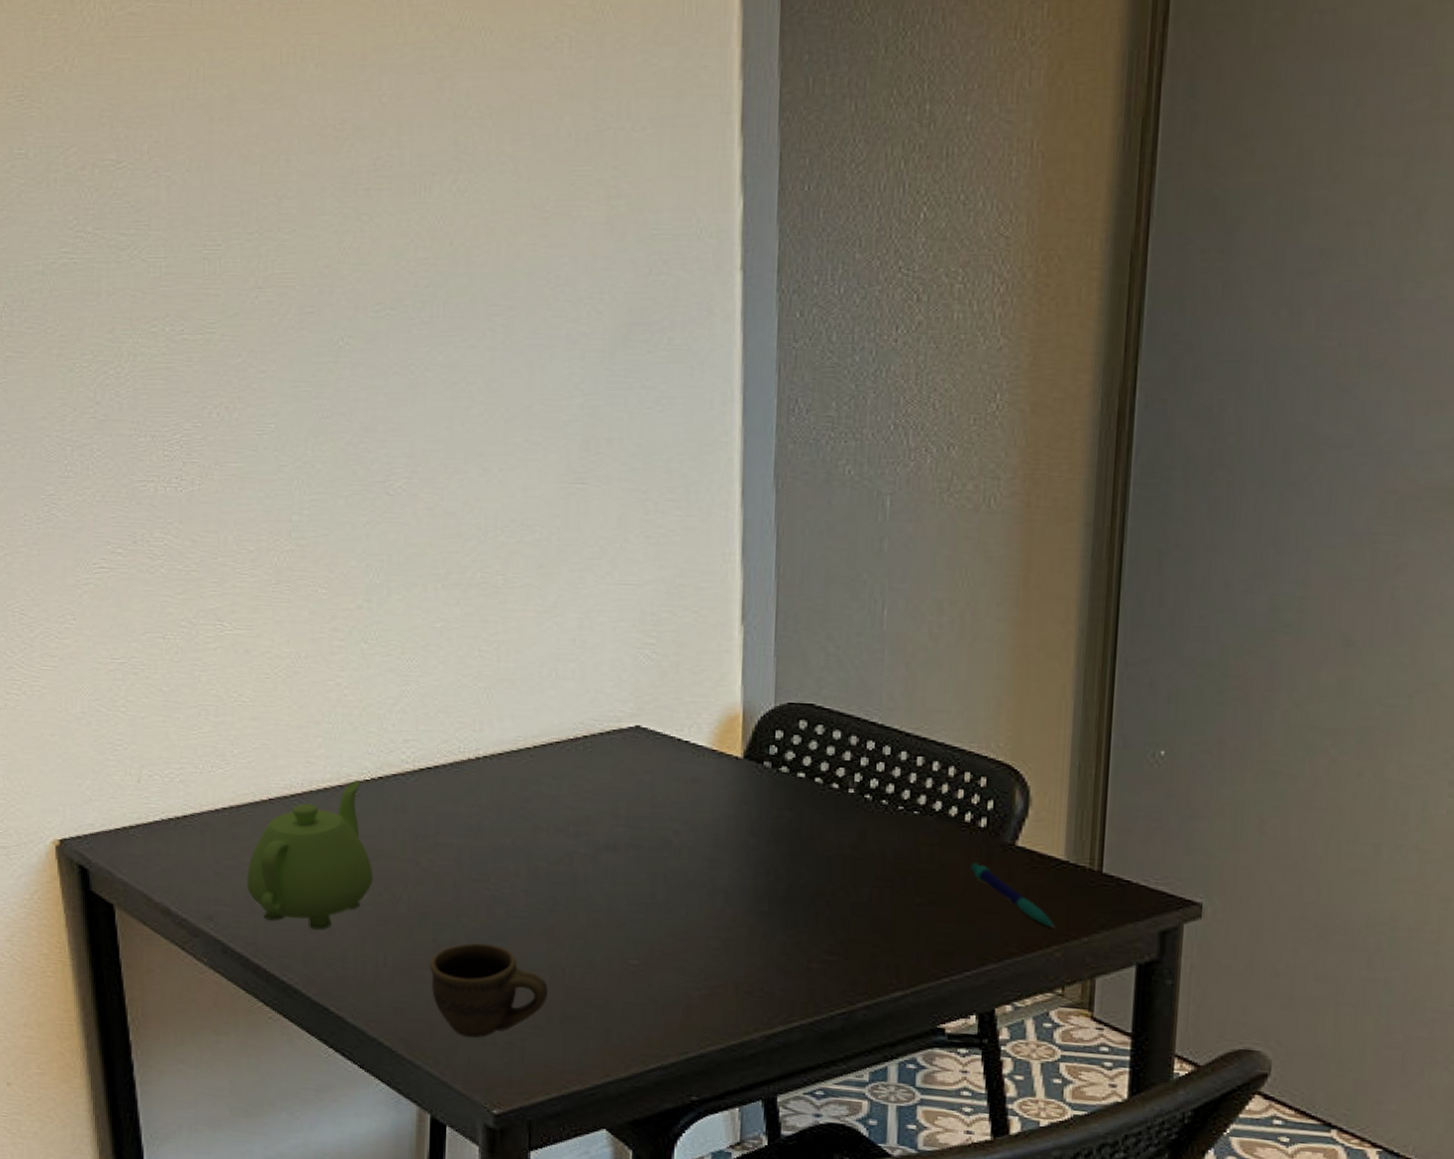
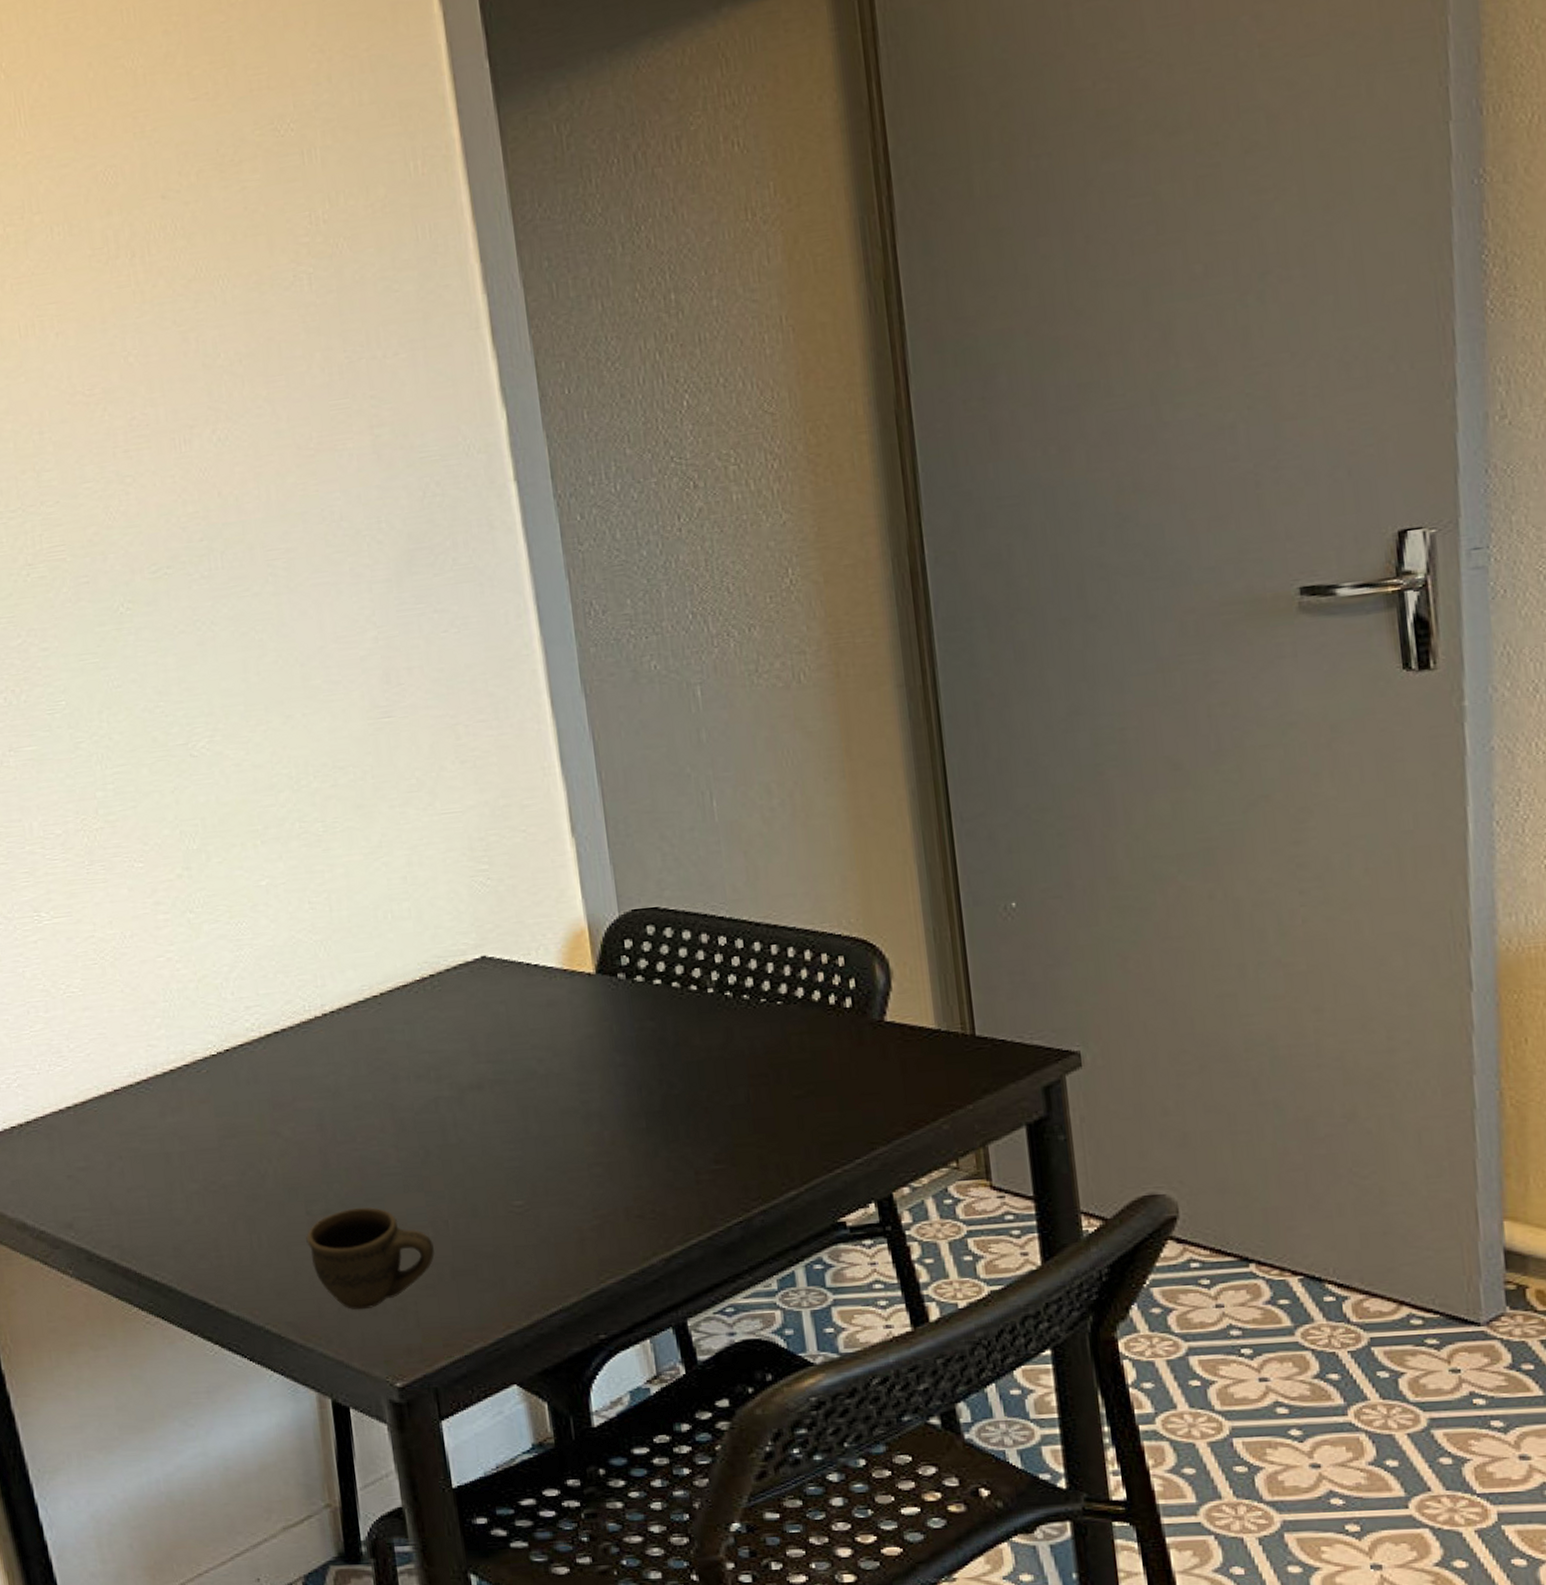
teapot: present [246,780,374,930] -> none [101,1056,236,1221]
pen: present [970,863,1055,928] -> none [843,1045,938,1101]

